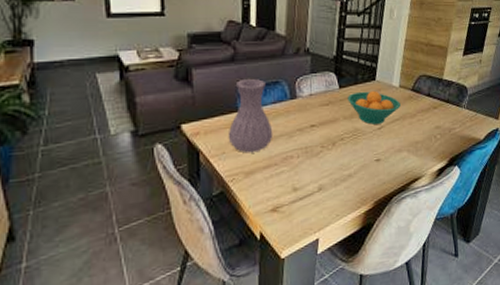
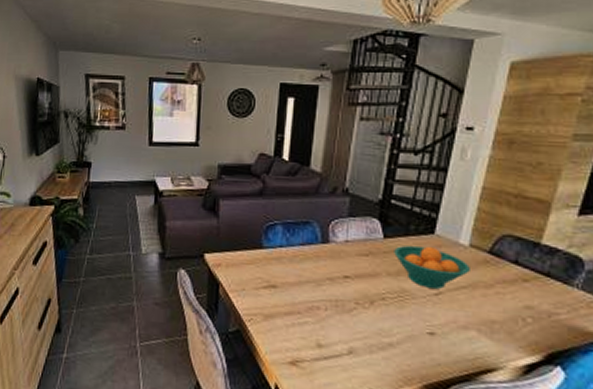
vase: present [228,78,273,153] -> none [249,215,299,296]

